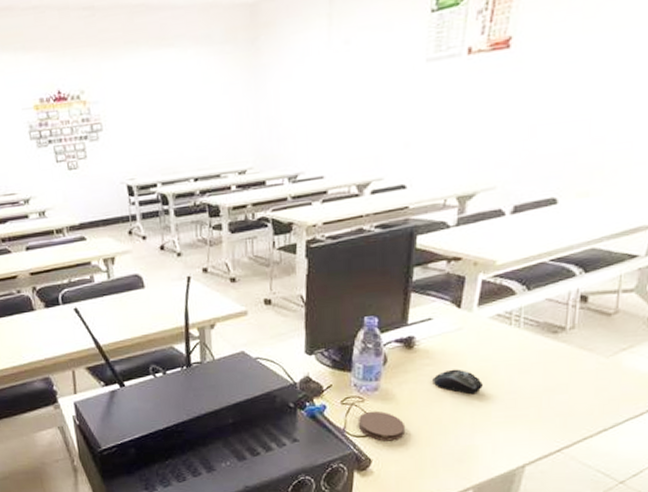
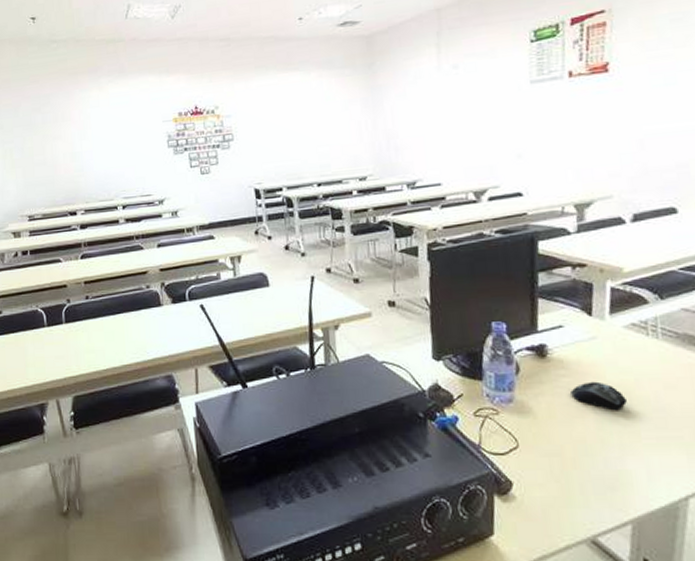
coaster: present [358,410,406,441] -> none [493,425,547,461]

